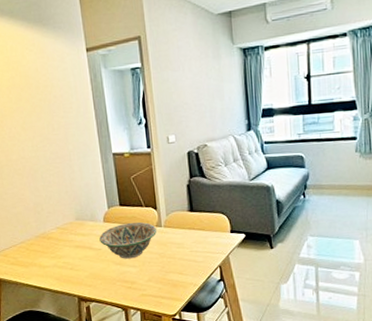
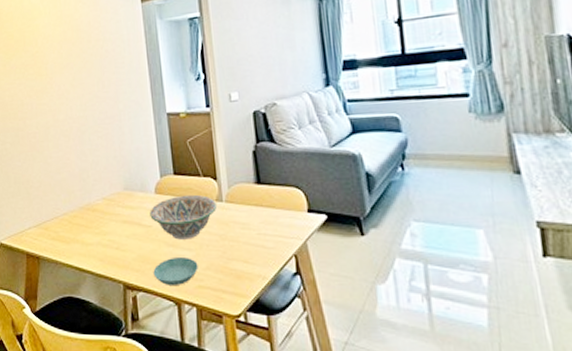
saucer: none [103,272,142,296] -> present [153,256,198,285]

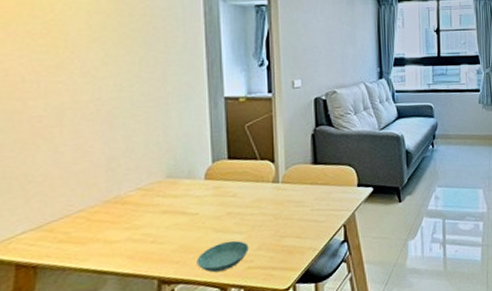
decorative bowl: present [150,194,218,240] -> none [197,177,273,224]

